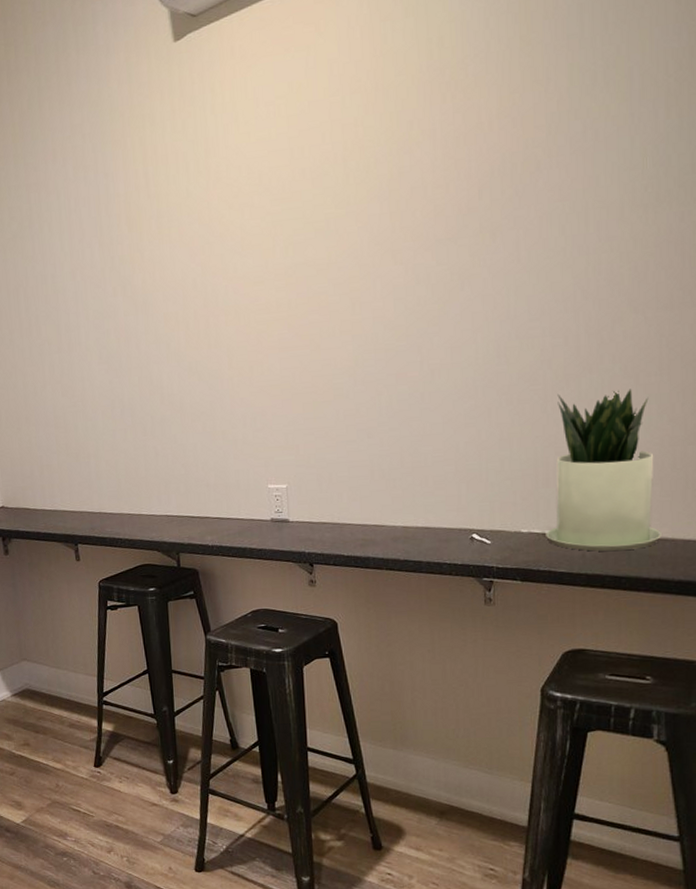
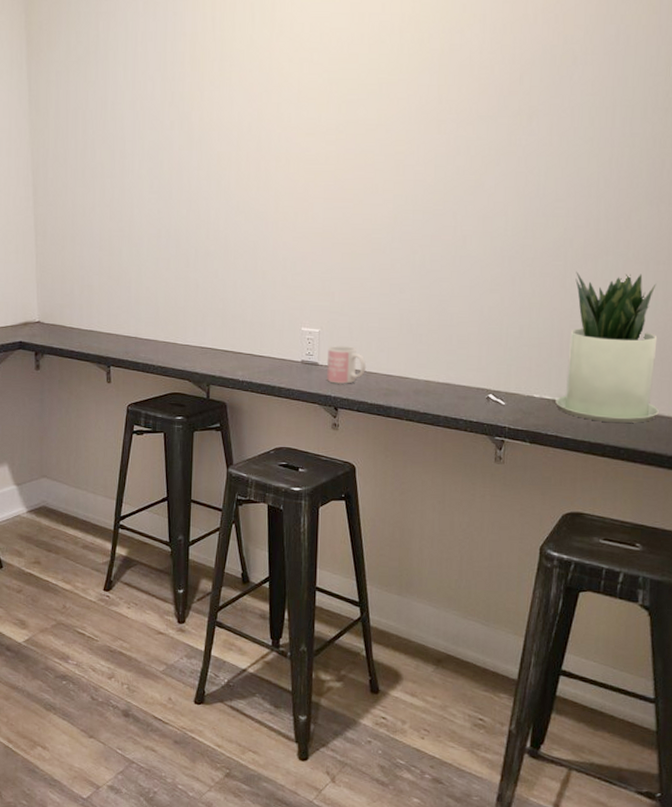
mug: none [297,499,339,539] -> present [326,346,366,384]

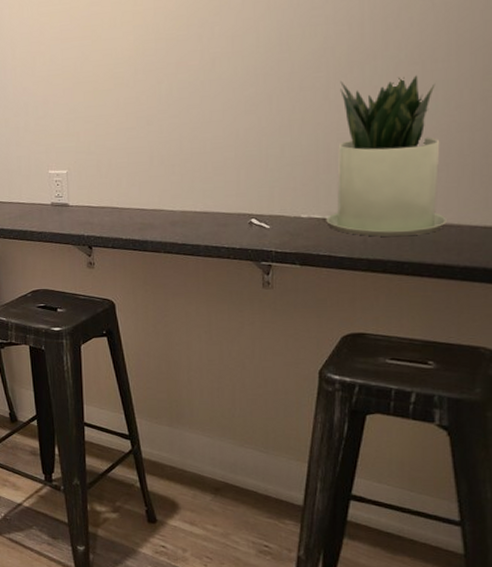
mug: present [326,346,366,384] -> none [76,184,118,223]

